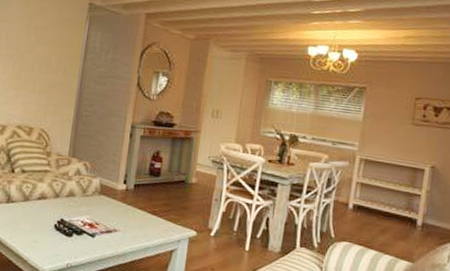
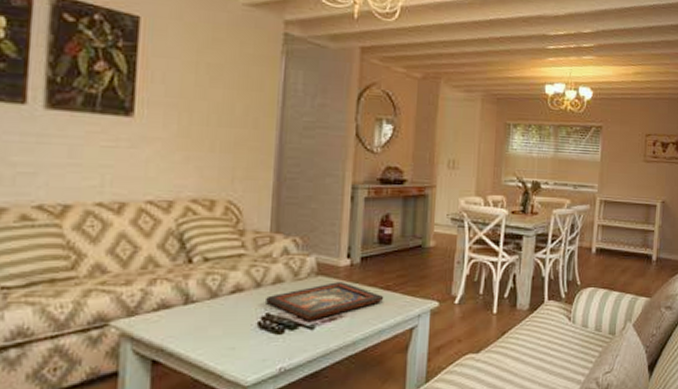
decorative tray: none [61,201,151,230] -> present [266,282,384,321]

